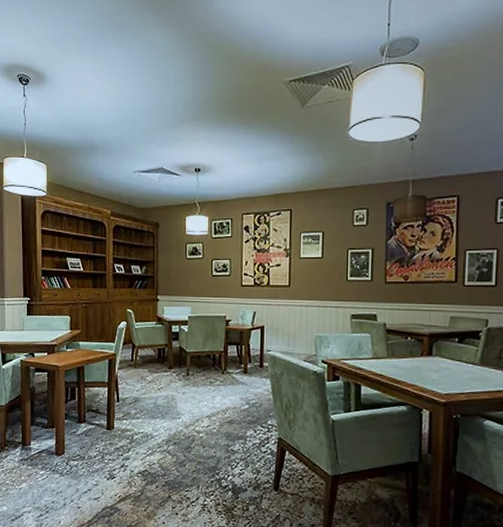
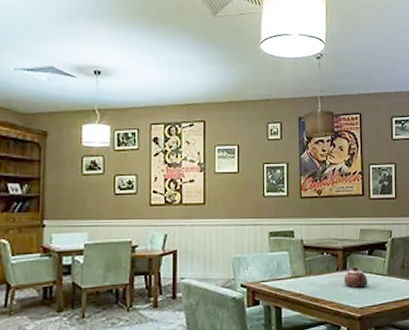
teapot: none [429,353,456,374] -> present [344,266,368,288]

